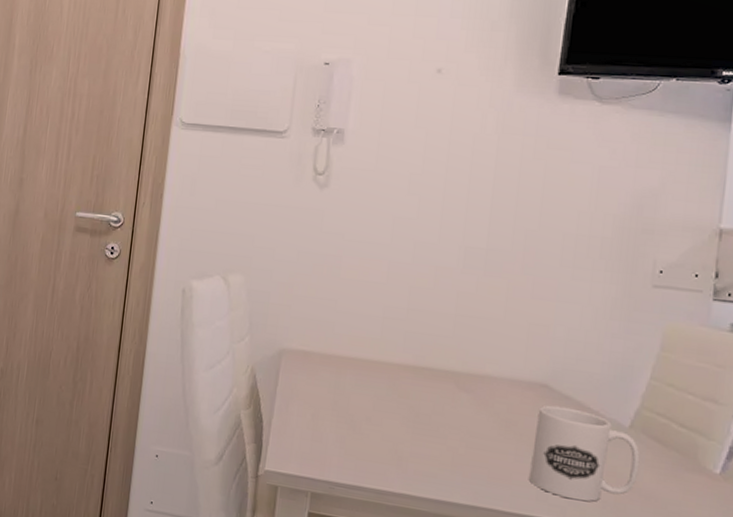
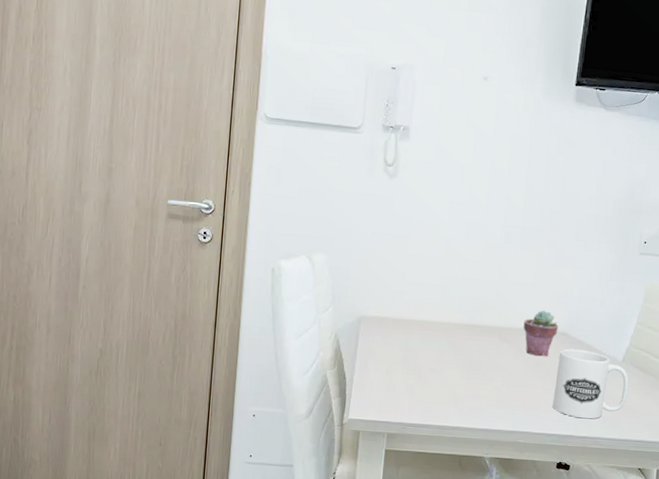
potted succulent: none [488,353,537,414] -> present [523,310,559,357]

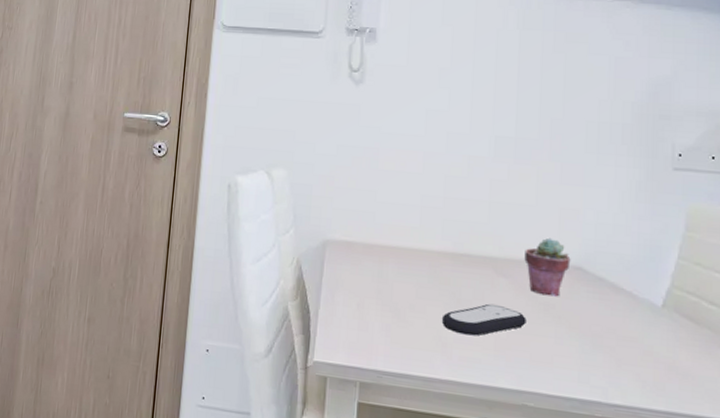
remote control: none [455,364,522,391] -> present [441,303,526,336]
mug: present [553,348,629,419] -> none [570,287,675,382]

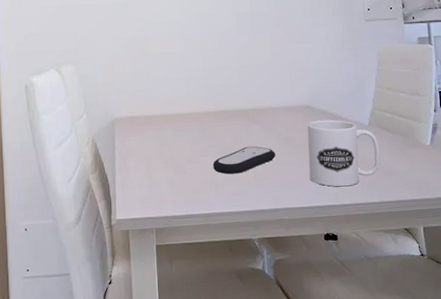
potted succulent: present [524,237,571,297] -> none [268,87,302,132]
mug: none [570,287,675,382] -> present [307,119,380,187]

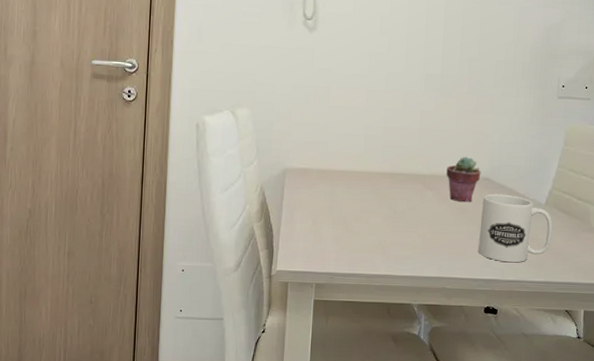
remote control: present [212,146,276,175] -> none [381,212,447,238]
potted succulent: none [268,87,302,132] -> present [446,156,481,203]

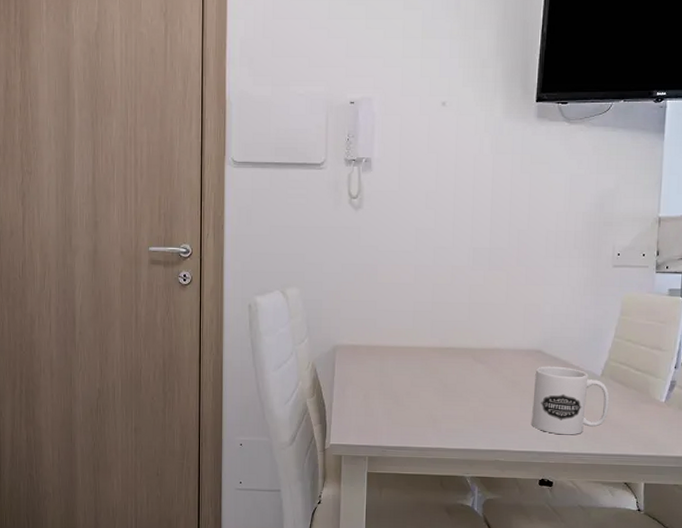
potted succulent: present [446,156,481,203] -> none [497,329,533,375]

